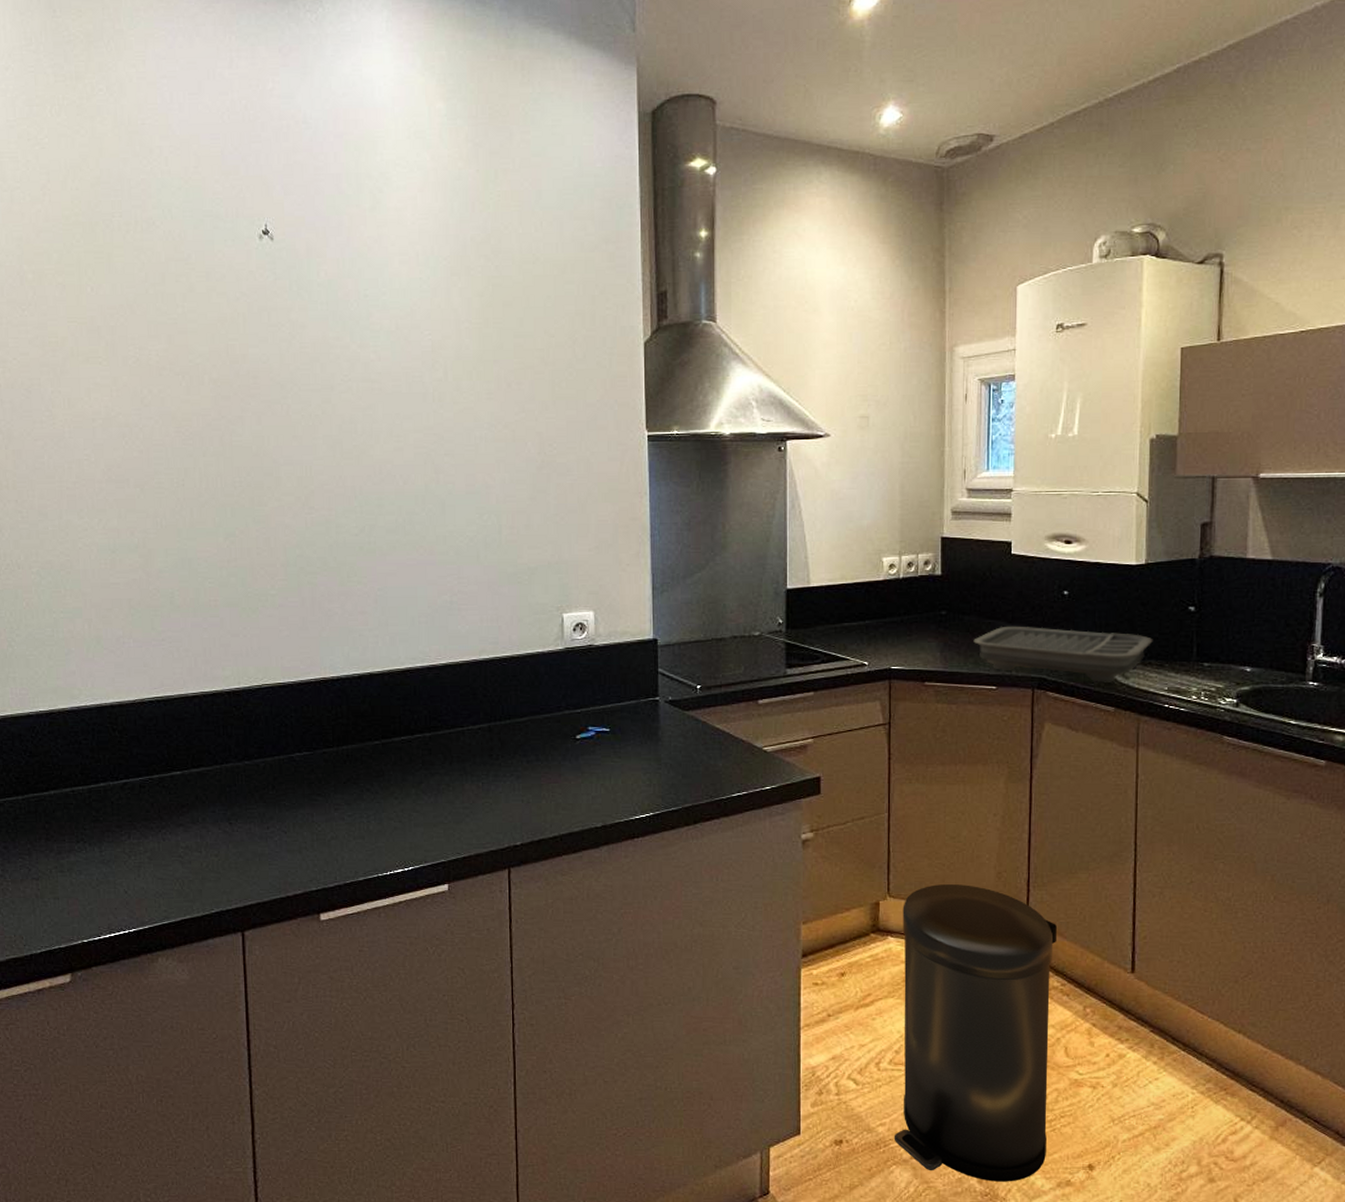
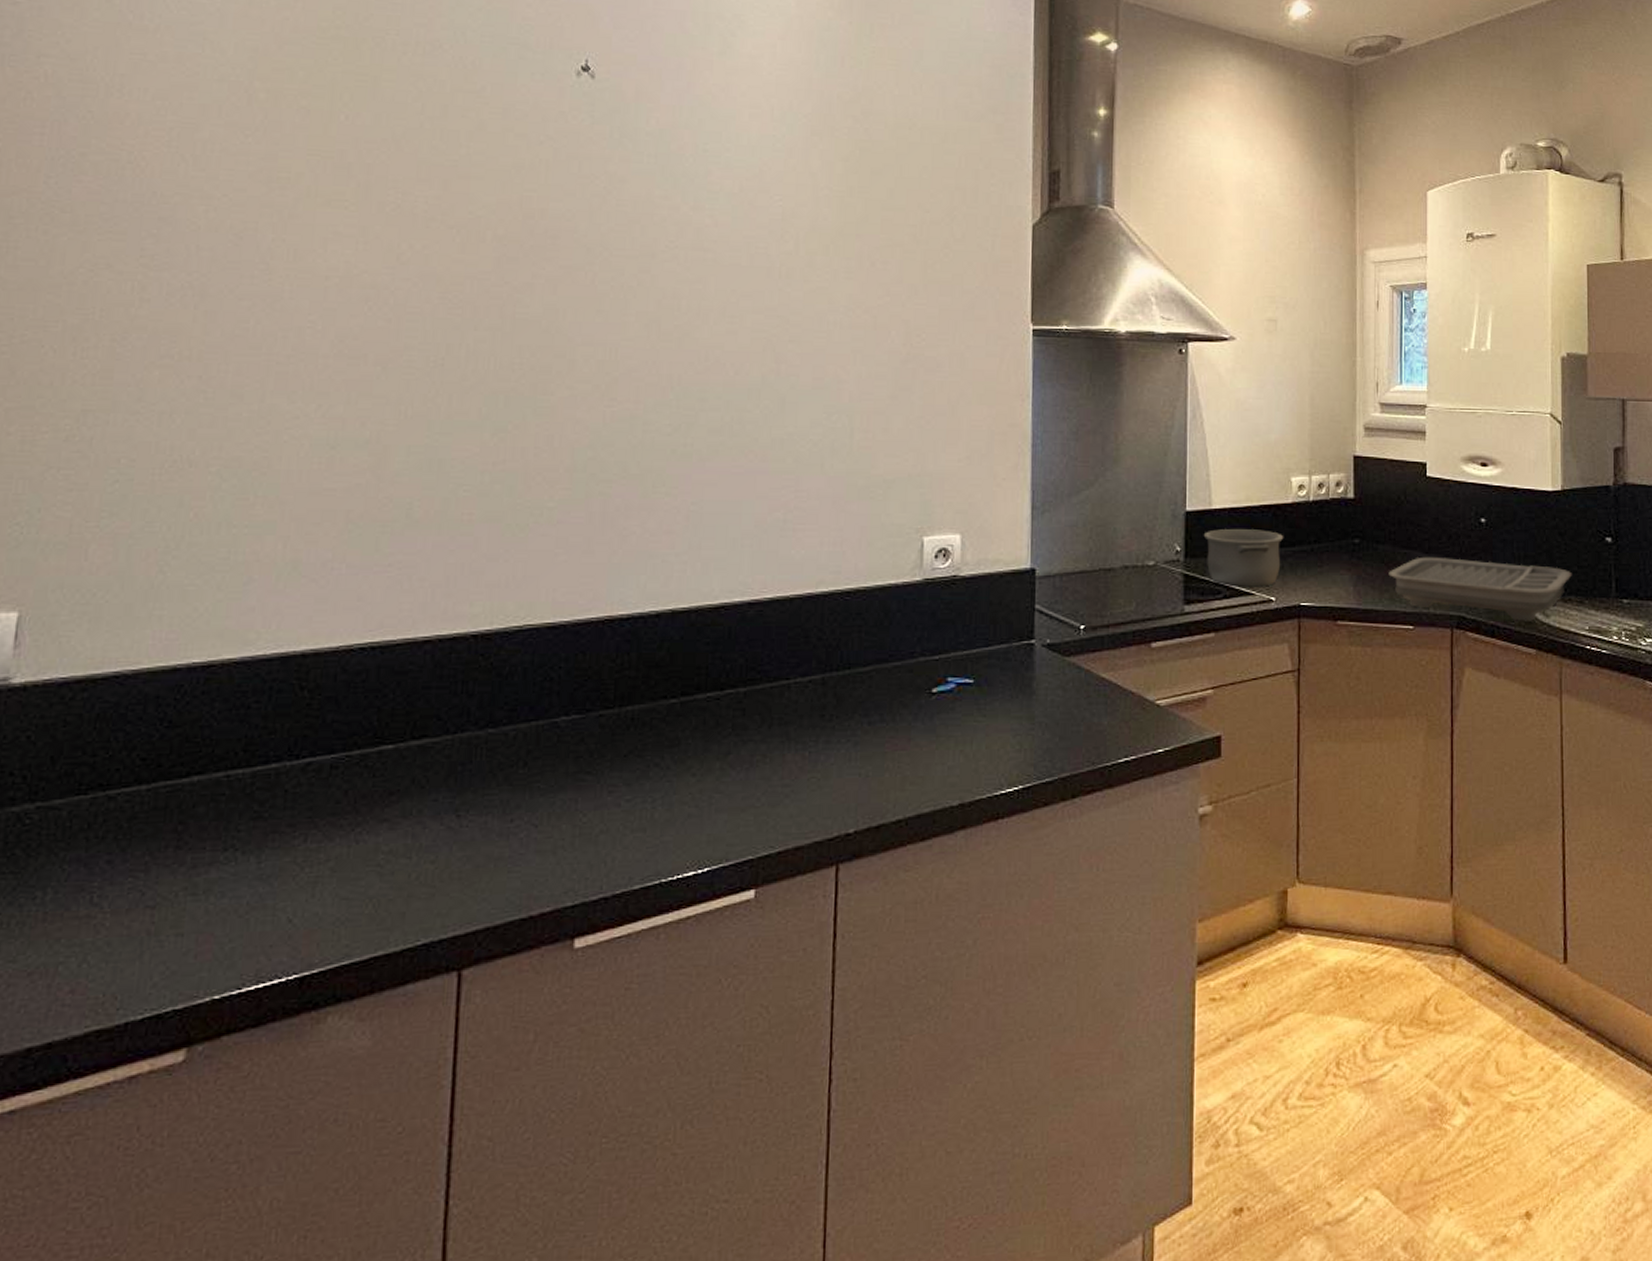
cooking pot: none [802,604,876,653] -> present [1203,529,1284,587]
pedal bin: present [894,884,1057,1182] -> none [1304,864,1483,1247]

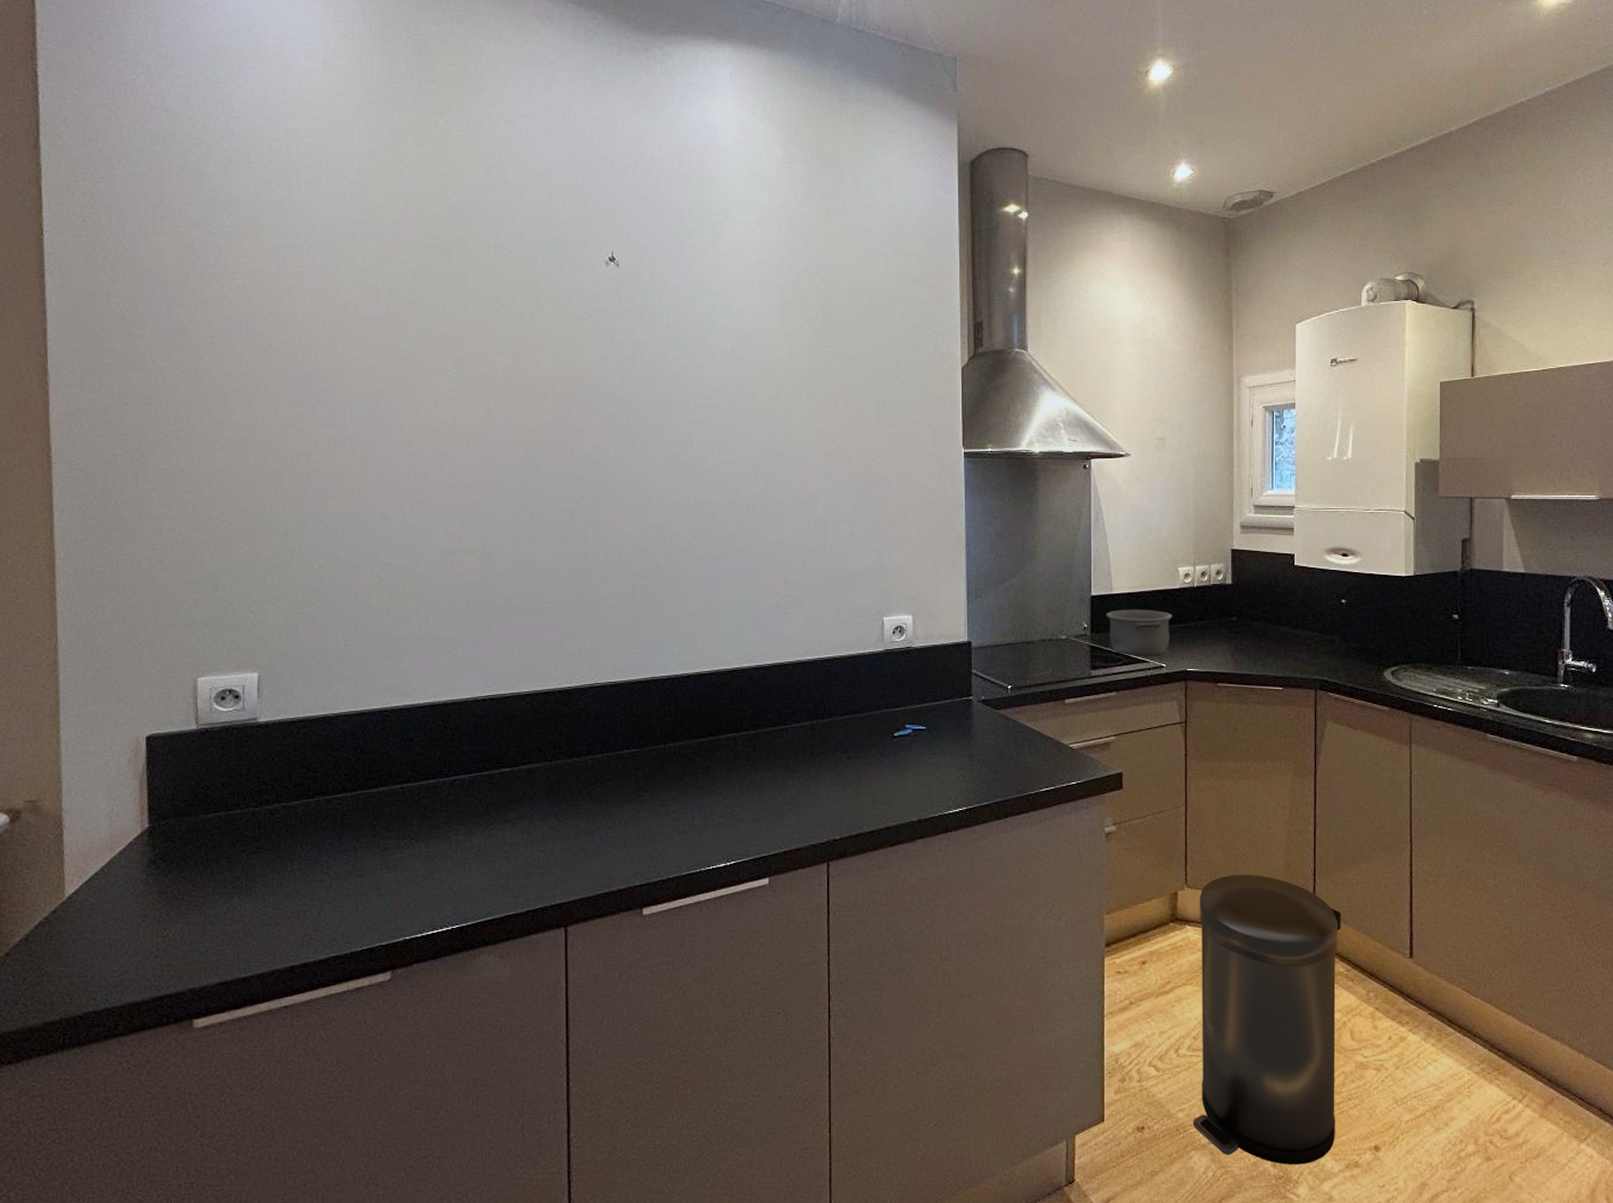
pedal bin: none [1304,864,1483,1247] -> present [1192,875,1341,1165]
dish rack: present [1388,556,1572,621] -> none [1261,631,1422,684]

